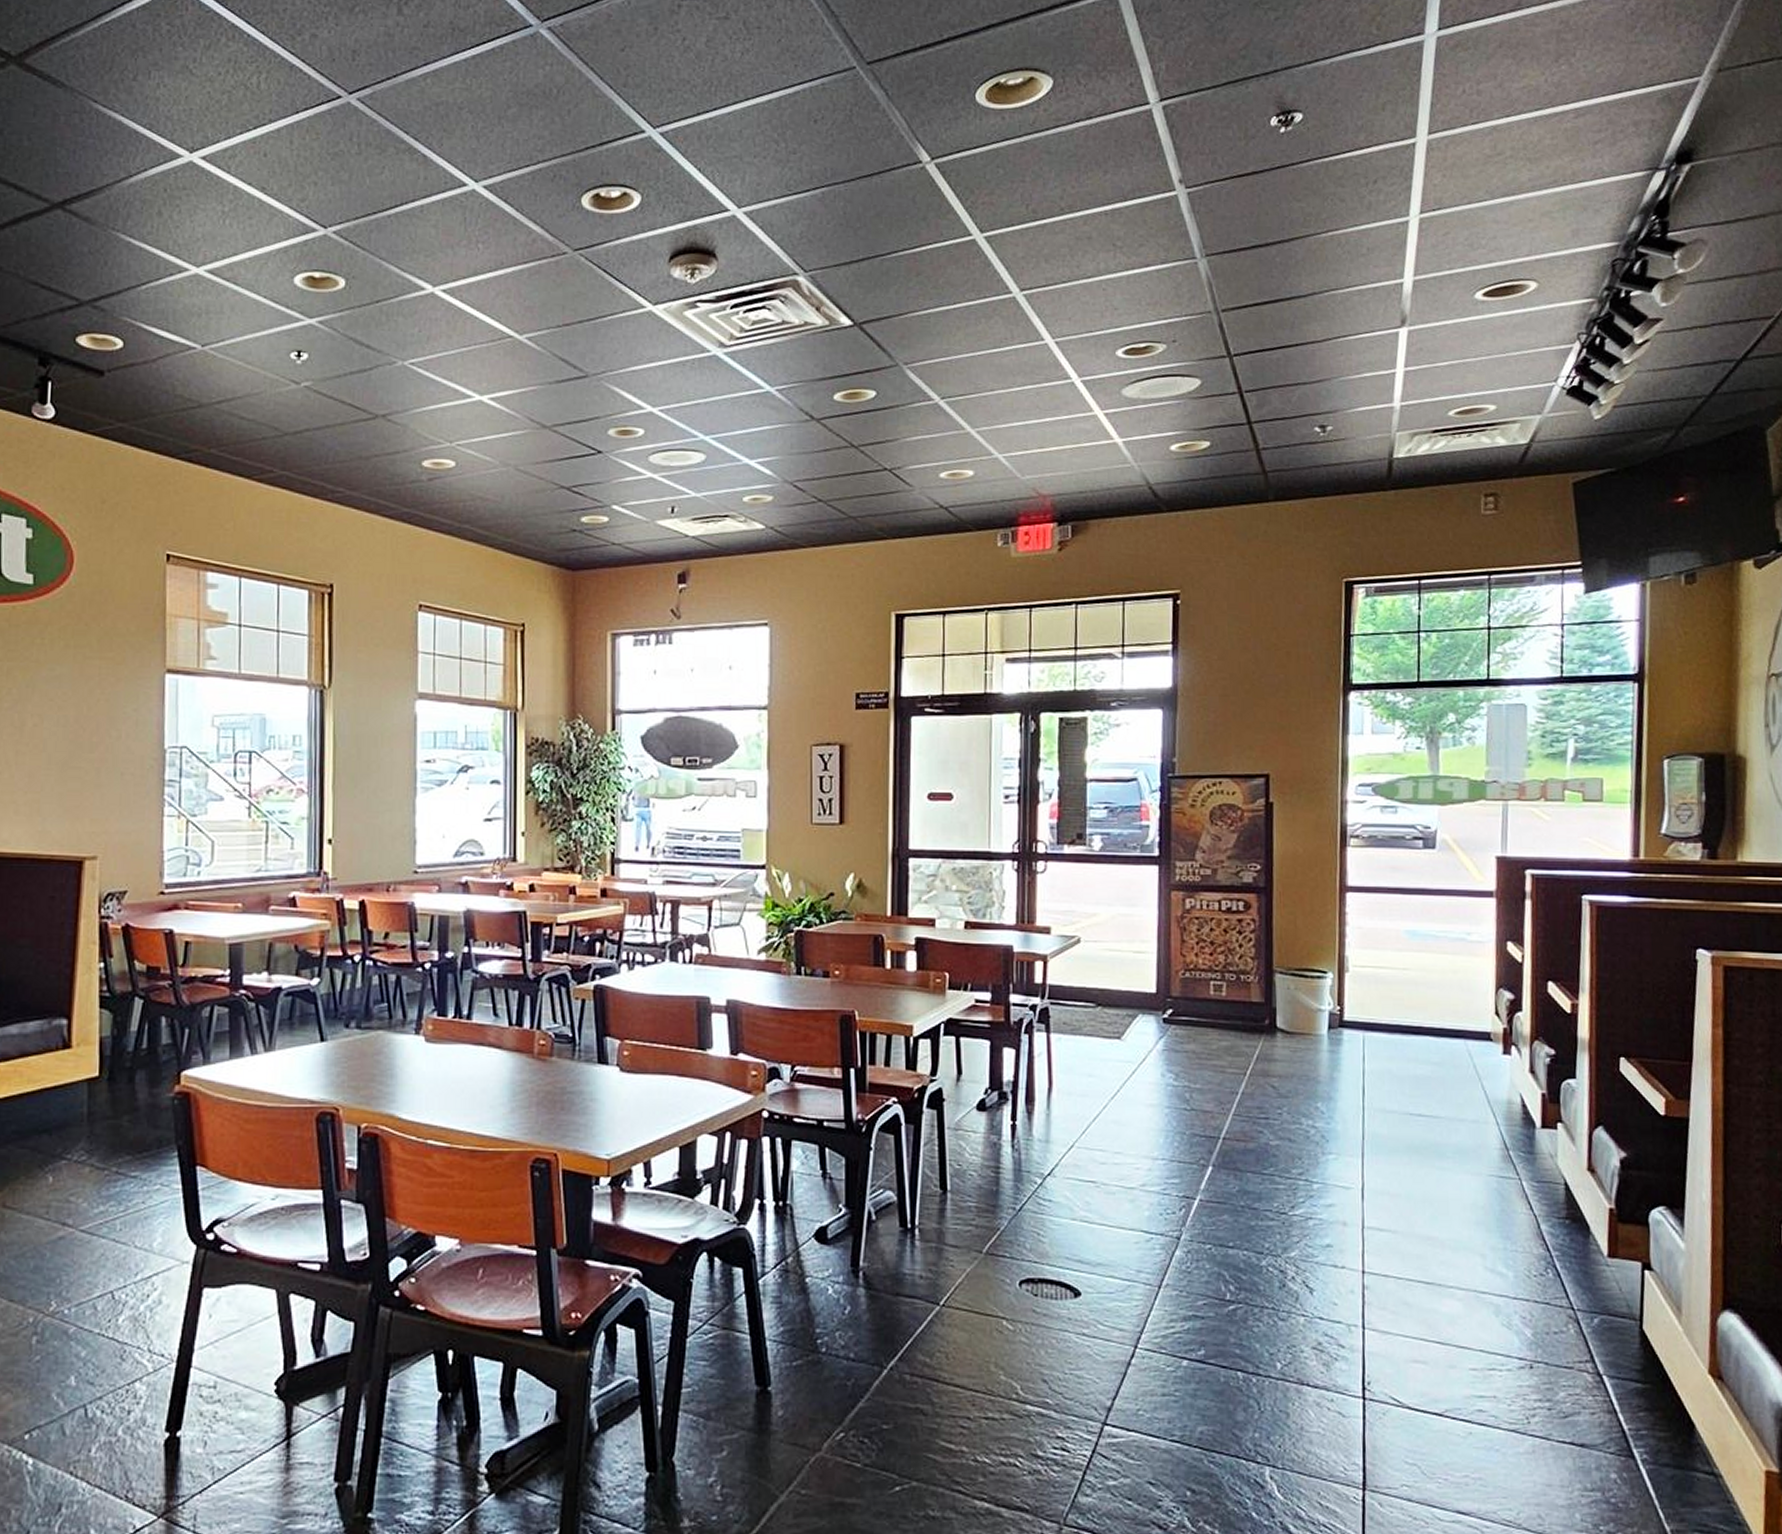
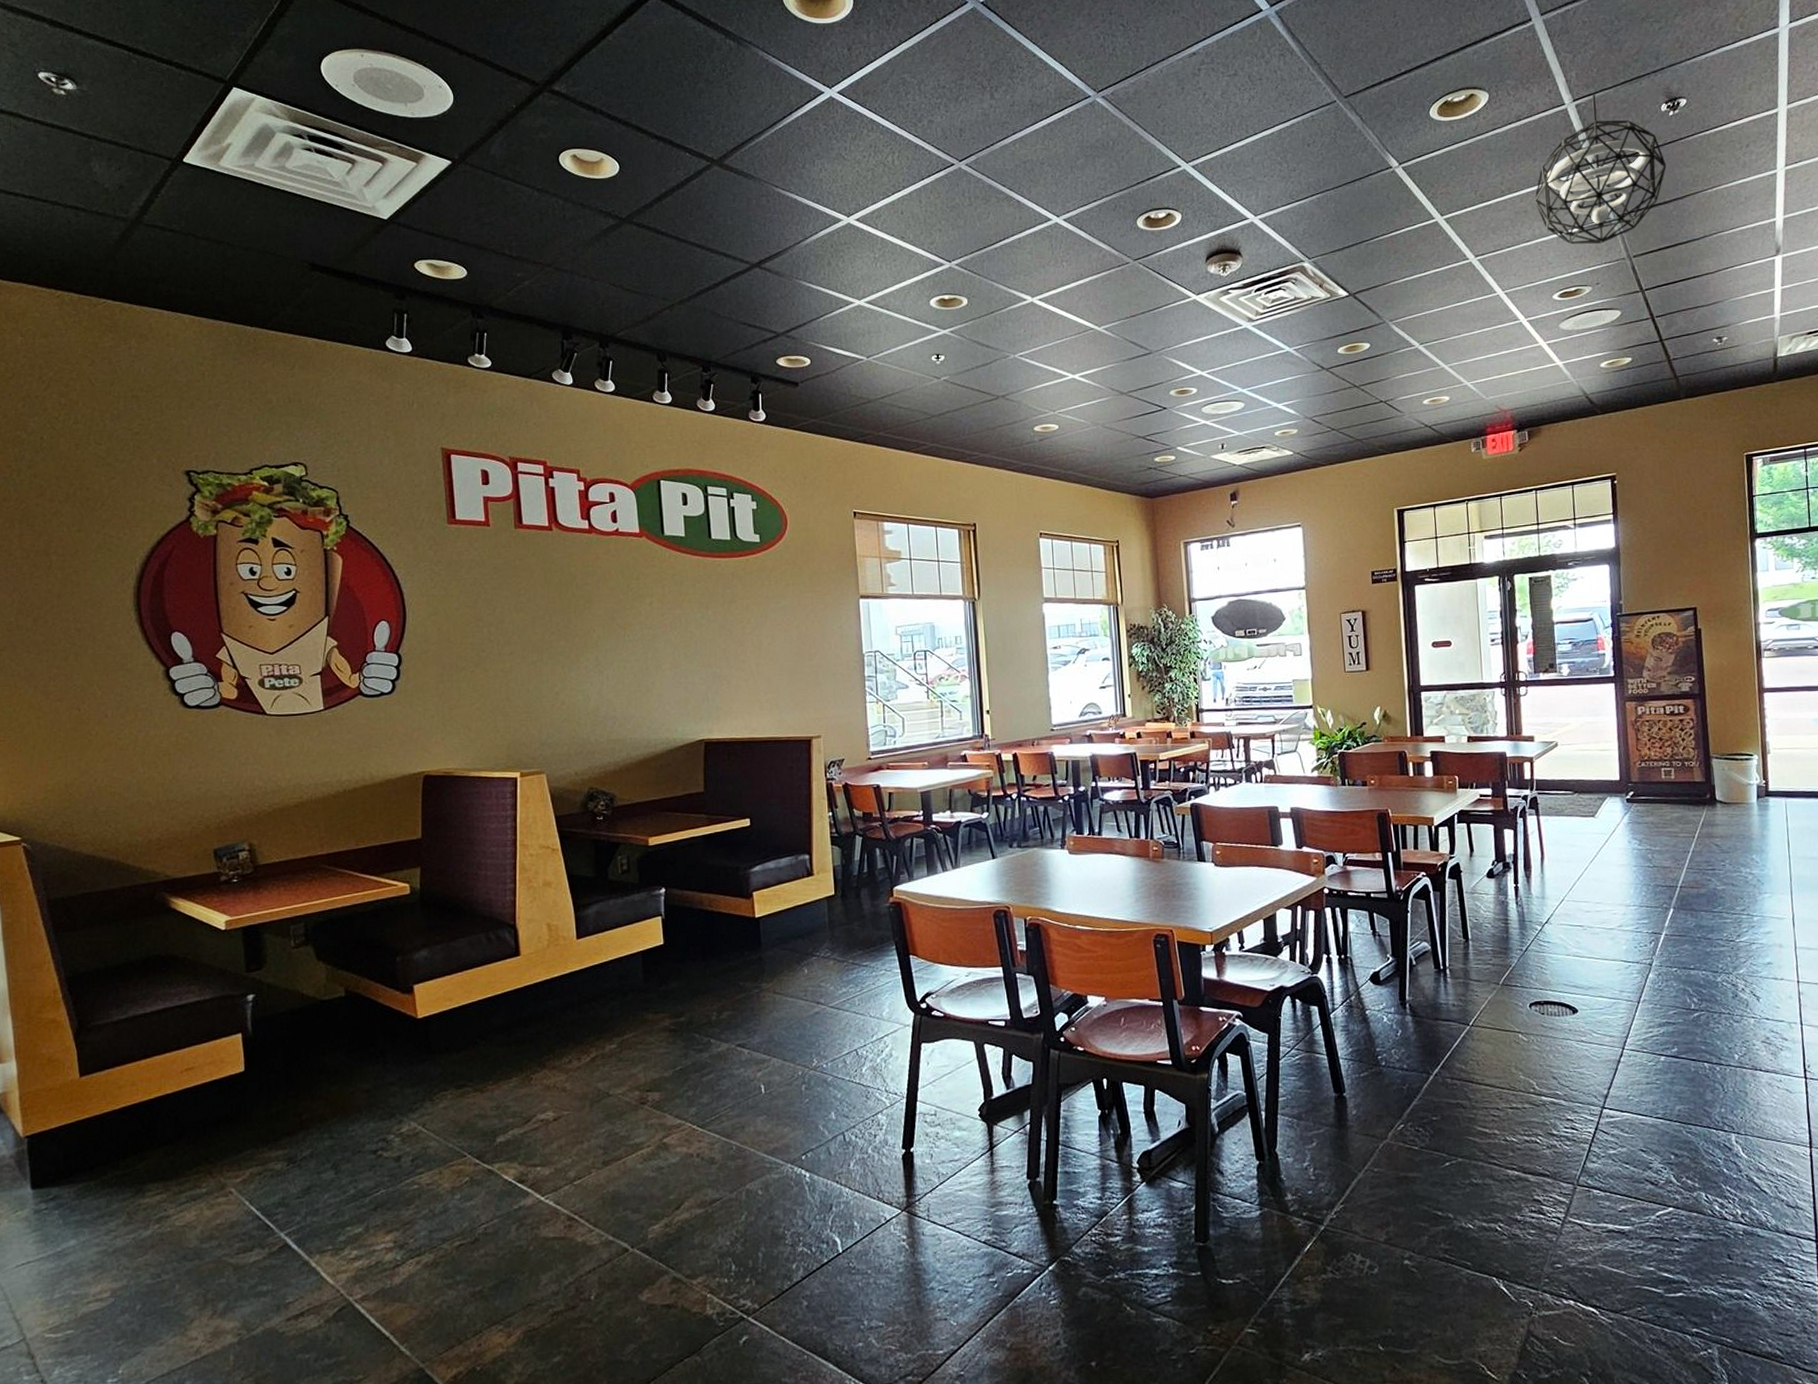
pendant light: none [1102,94,1272,289] -> present [1534,94,1667,245]

